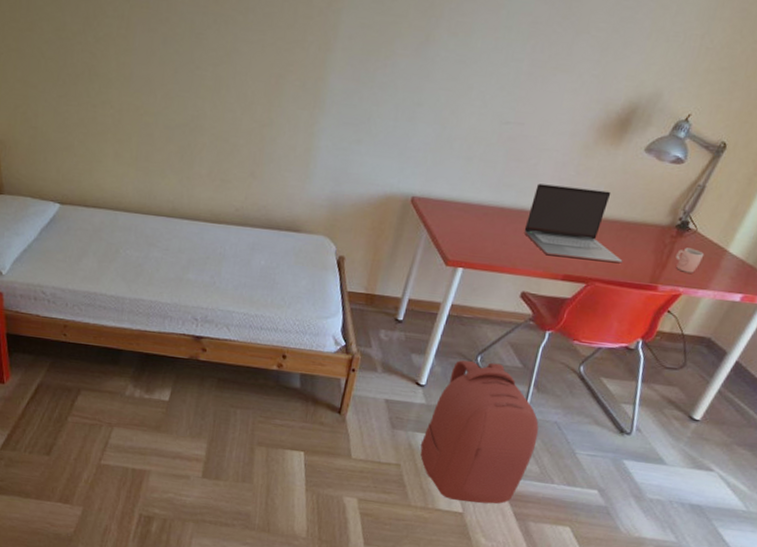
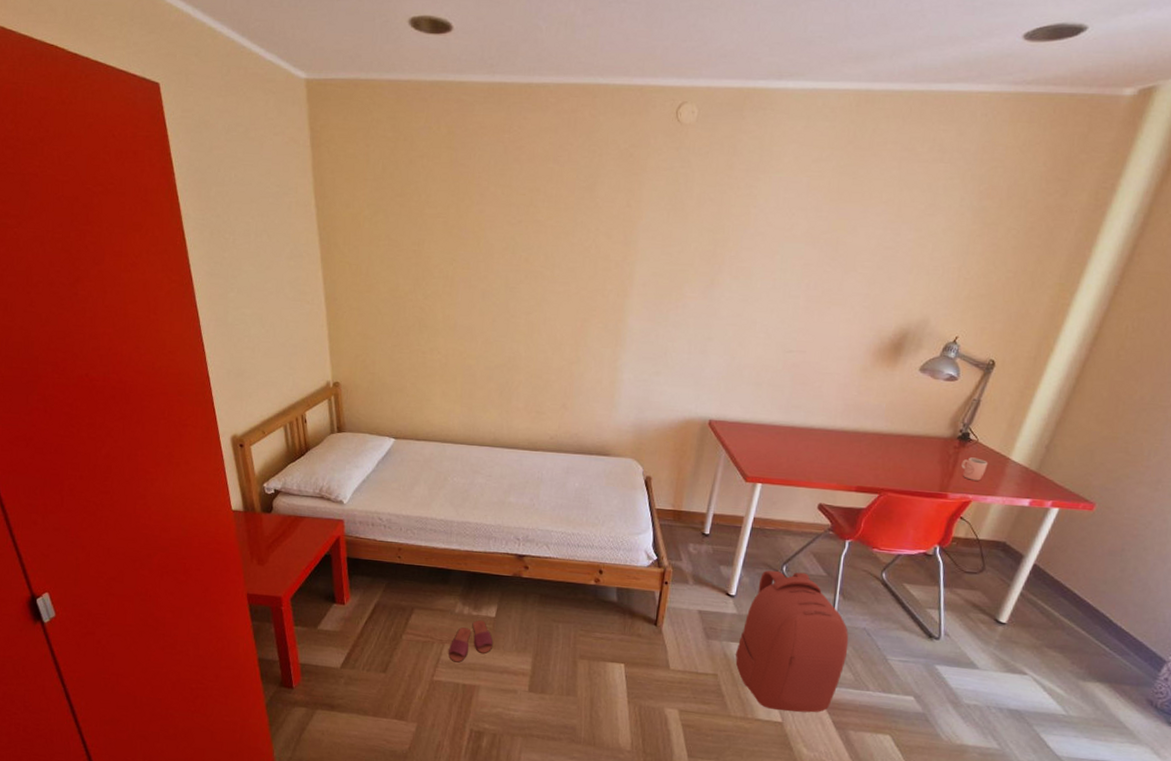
slippers: none [117,403,166,447] -> present [448,619,493,663]
laptop: present [524,183,623,264] -> none [815,404,911,474]

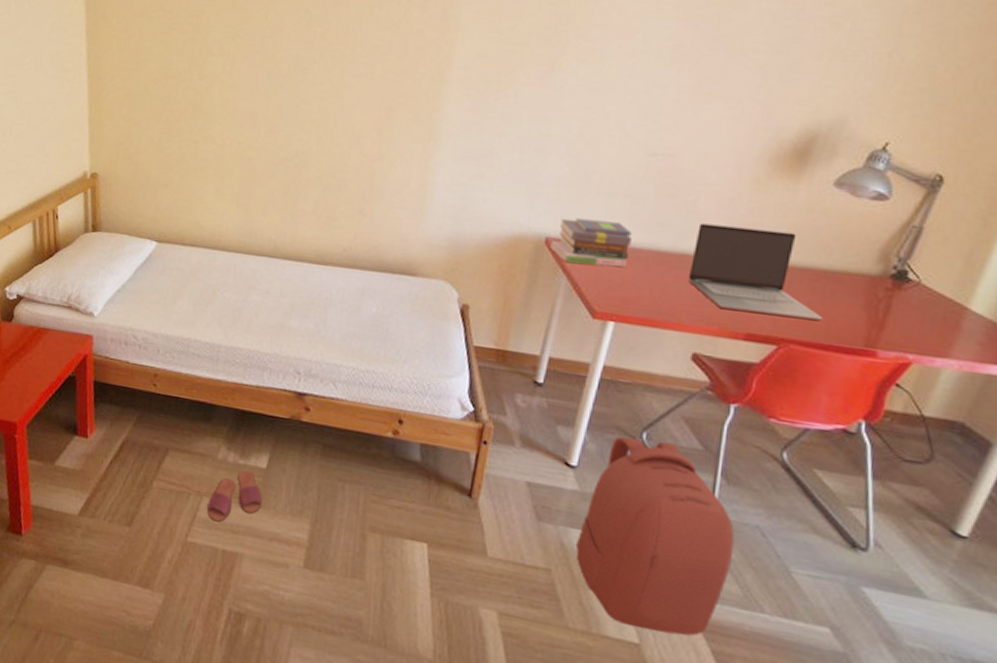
books: none [713,404,774,441] -> present [550,218,632,268]
laptop: none [815,404,911,474] -> present [688,223,824,322]
mug: present [961,457,989,481] -> none [896,303,937,336]

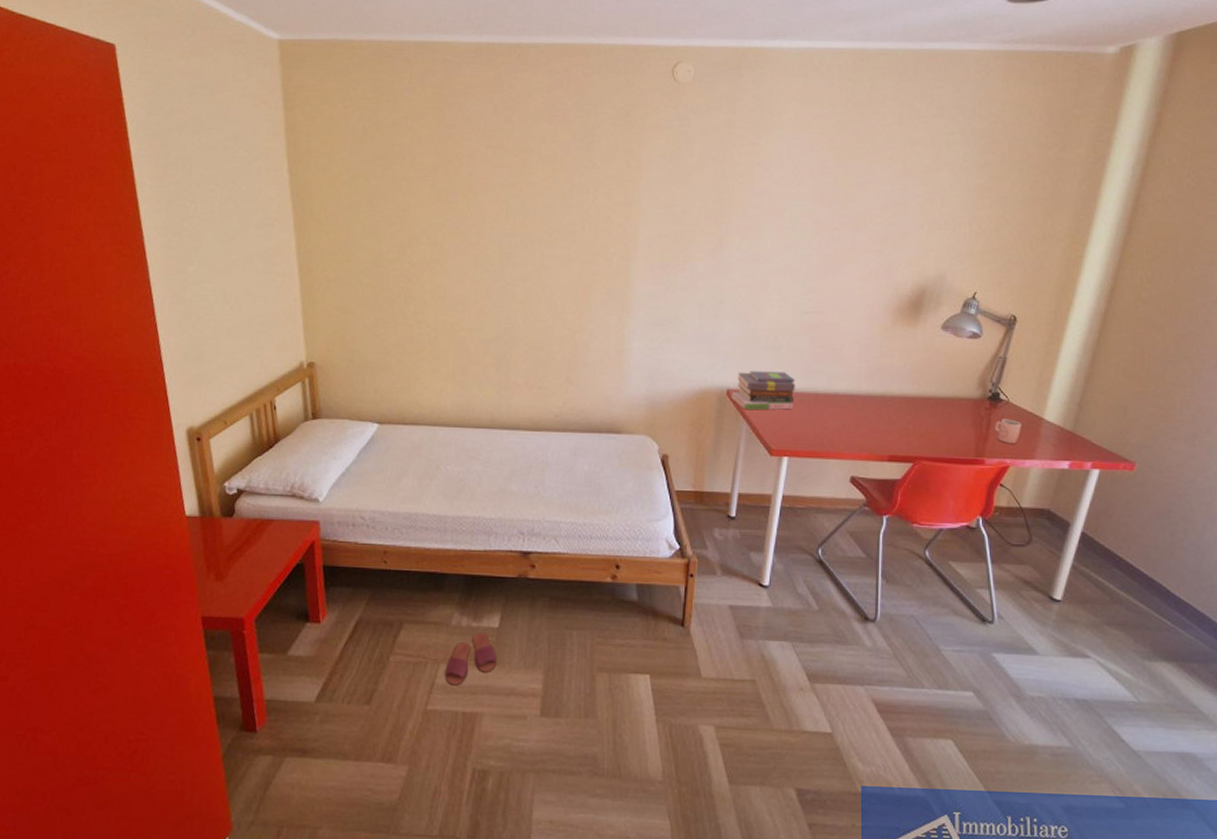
backpack: present [575,436,735,636] -> none [773,555,897,720]
laptop: present [688,223,824,322] -> none [841,367,944,440]
mug: none [896,303,937,336] -> present [995,419,1022,444]

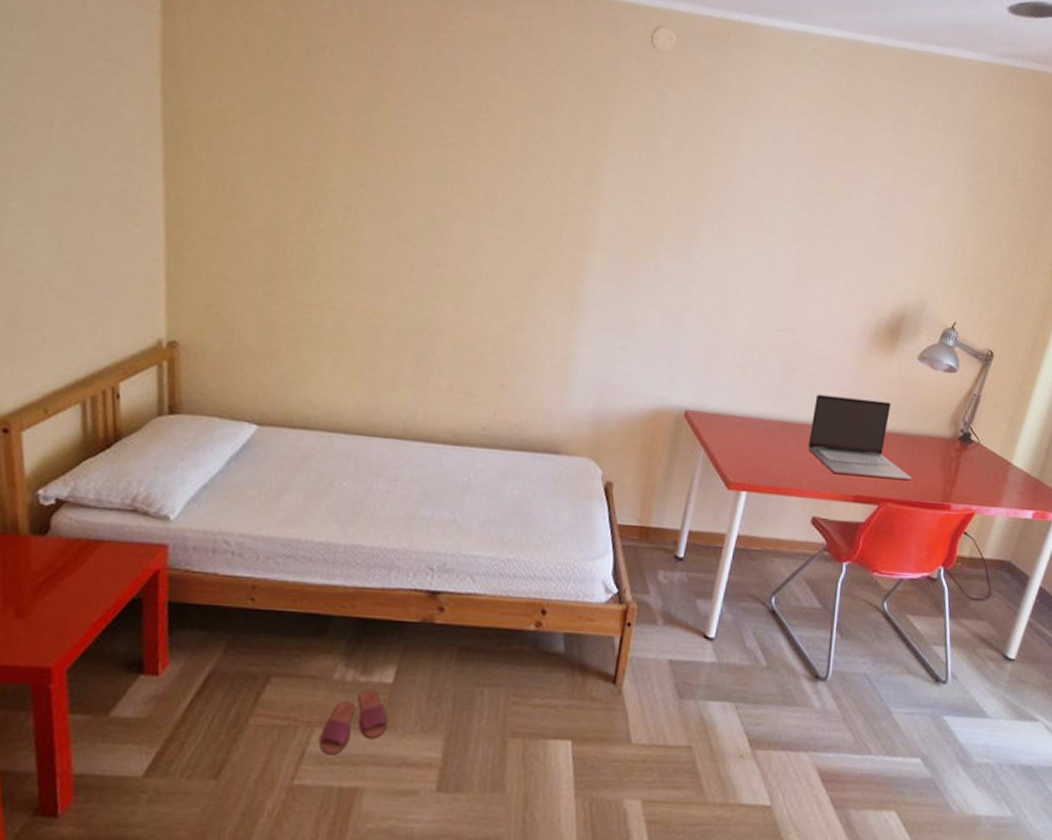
books: present [731,371,795,410] -> none [689,391,761,439]
laptop: none [841,367,944,440] -> present [807,394,912,481]
mug: present [995,419,1022,444] -> none [963,461,991,489]

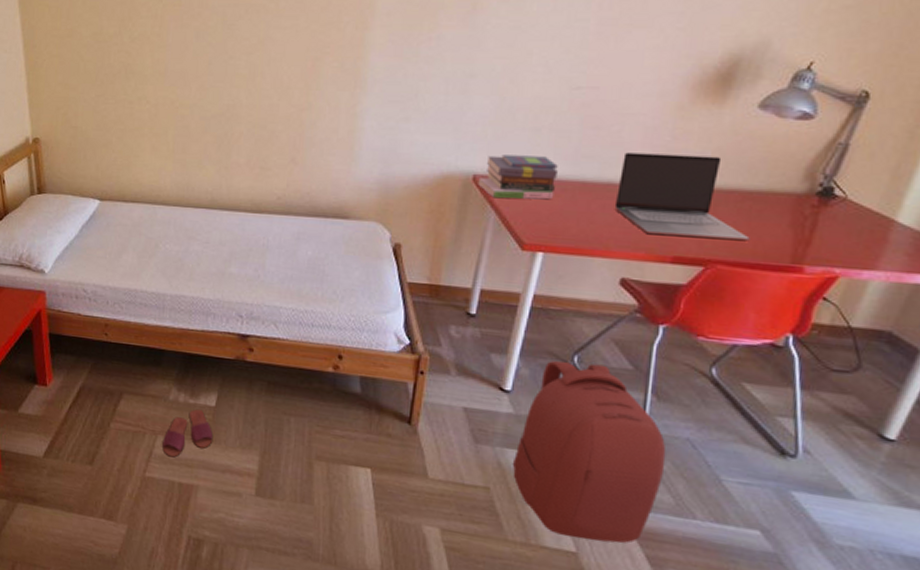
books: none [689,391,761,439] -> present [478,154,558,200]
backpack: none [713,604,848,791] -> present [512,361,667,543]

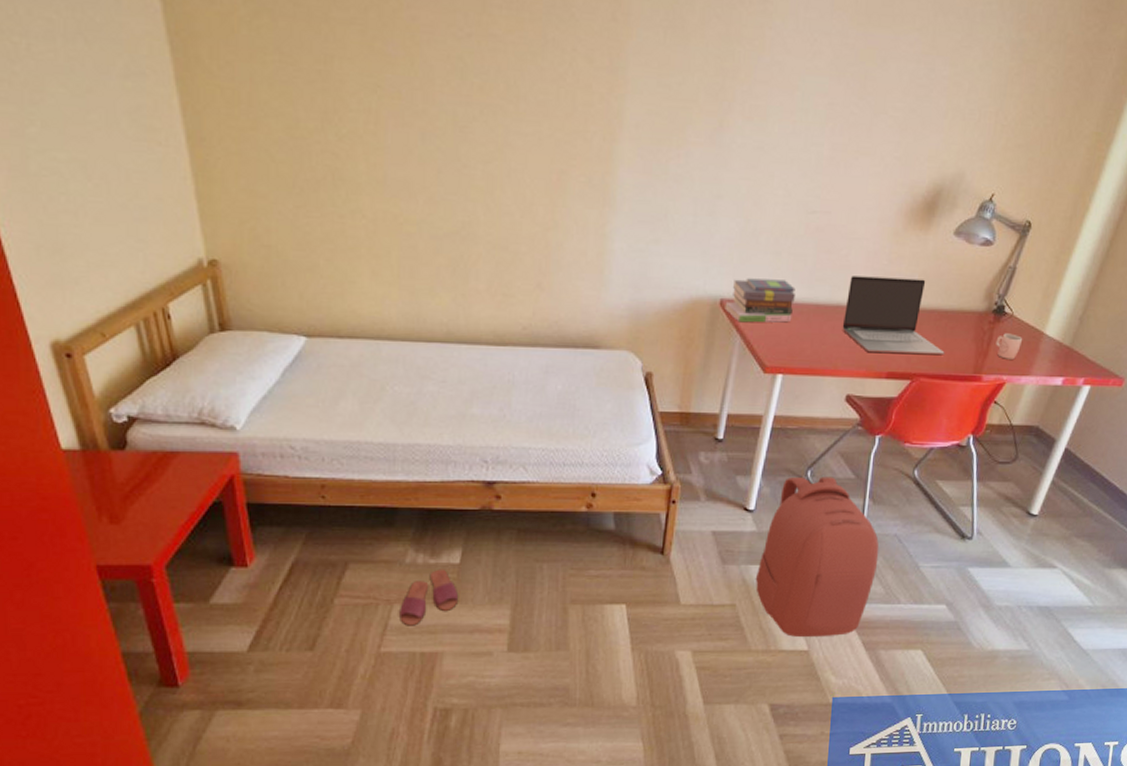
mug: none [822,219,863,250] -> present [996,333,1023,360]

